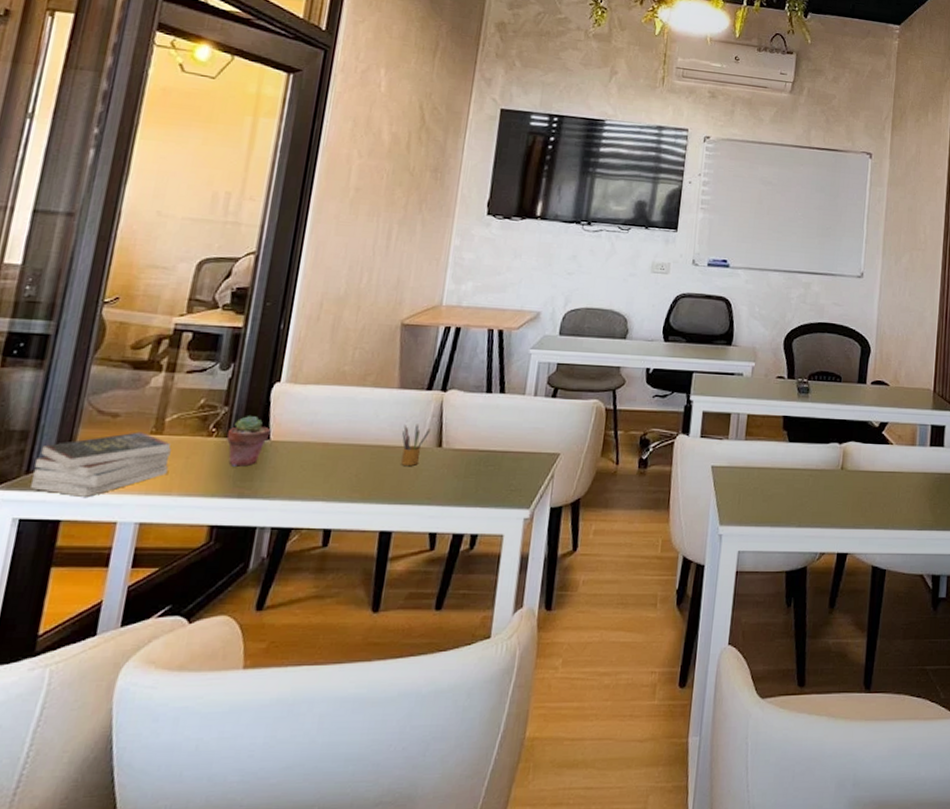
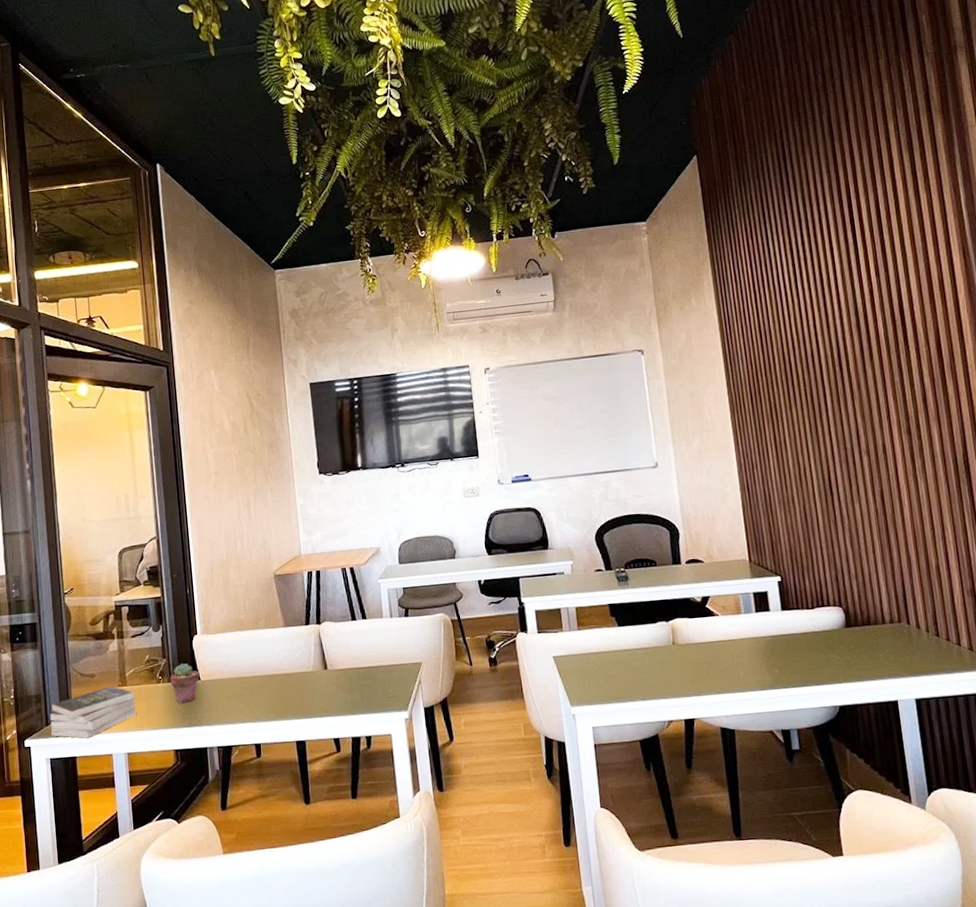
pencil box: present [401,424,430,466] -> none [294,653,316,688]

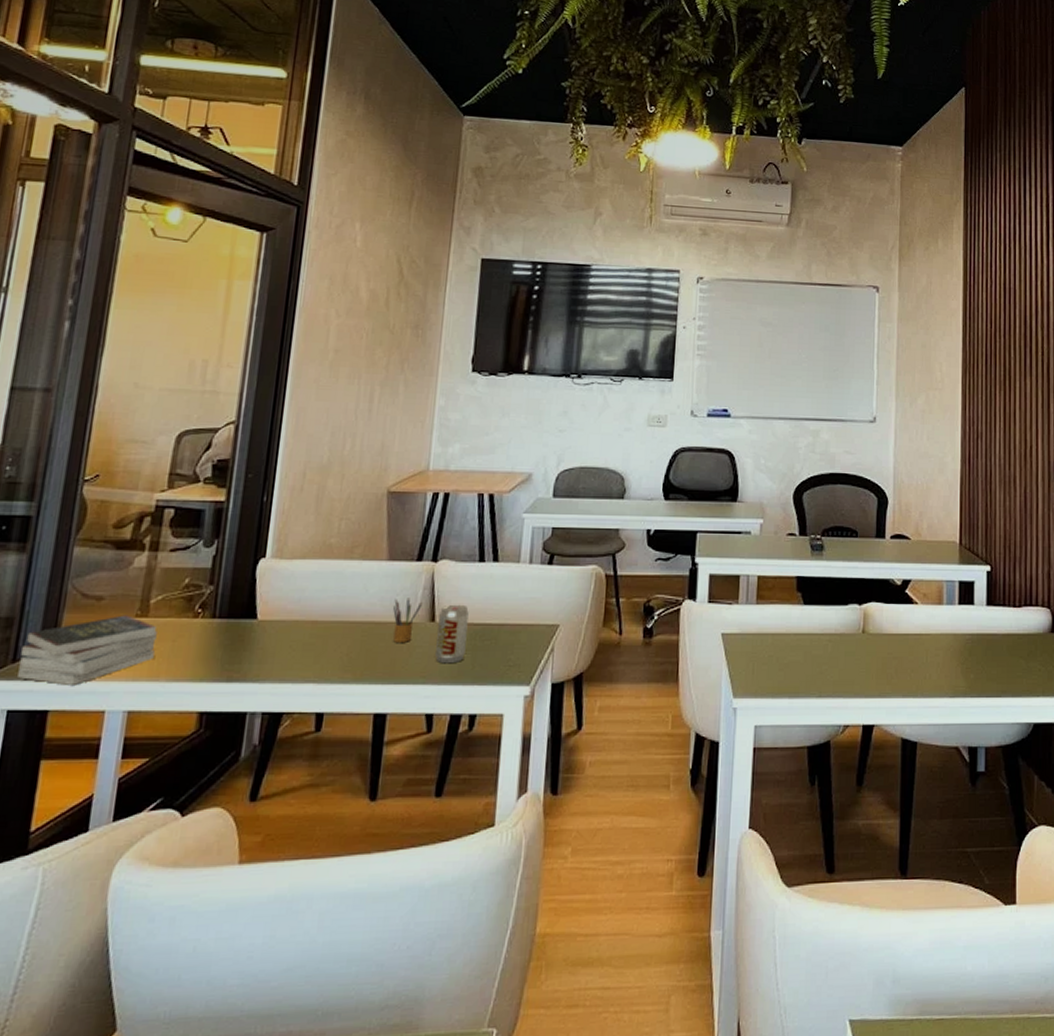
potted succulent: present [169,663,200,704] -> none [212,595,258,649]
pencil box: none [294,653,316,688] -> present [392,598,422,642]
beverage can: none [330,654,354,700] -> present [435,604,469,664]

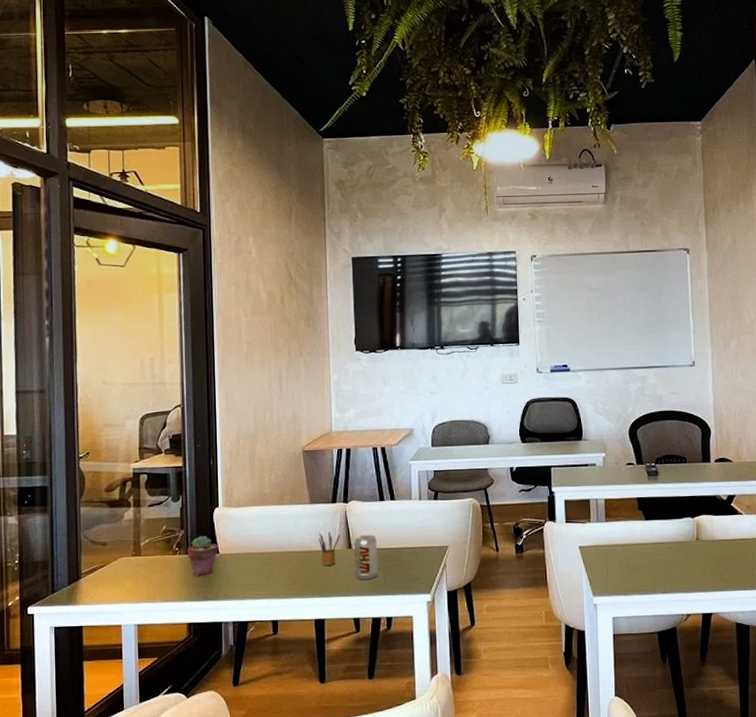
book: present [18,615,157,685] -> none [57,555,149,608]
potted succulent: none [212,595,258,649] -> present [187,536,219,577]

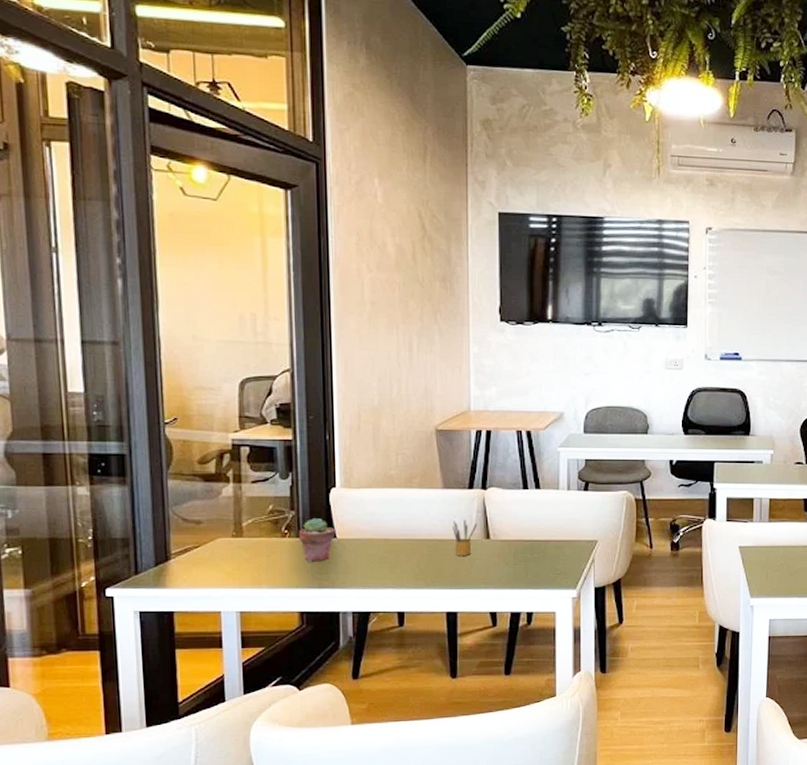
beverage can: present [354,534,378,580] -> none [493,524,518,573]

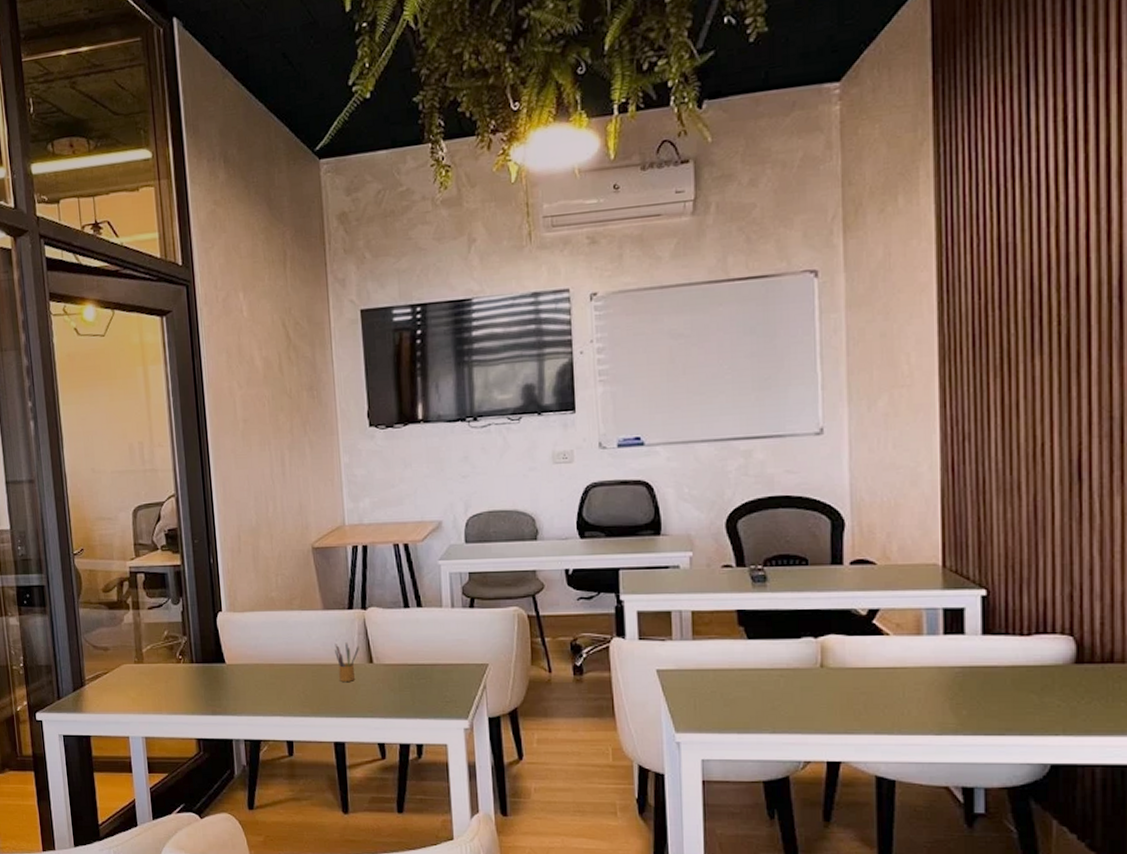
potted succulent: present [298,518,336,562] -> none [191,643,225,688]

